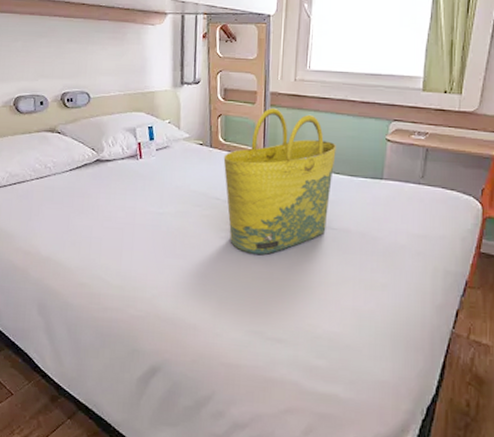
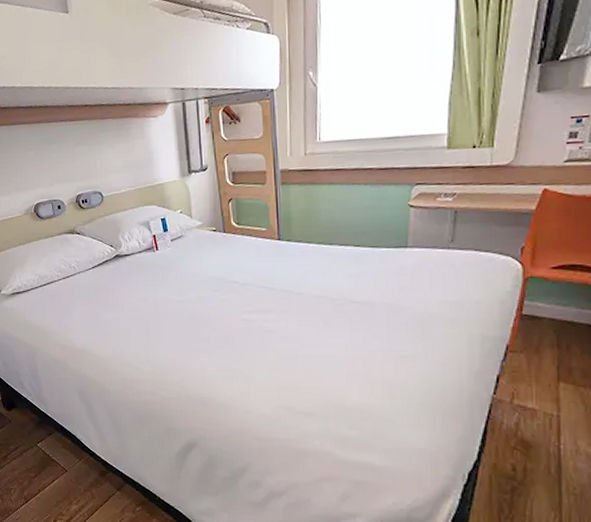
tote bag: present [223,107,336,255] -> none [238,185,355,333]

